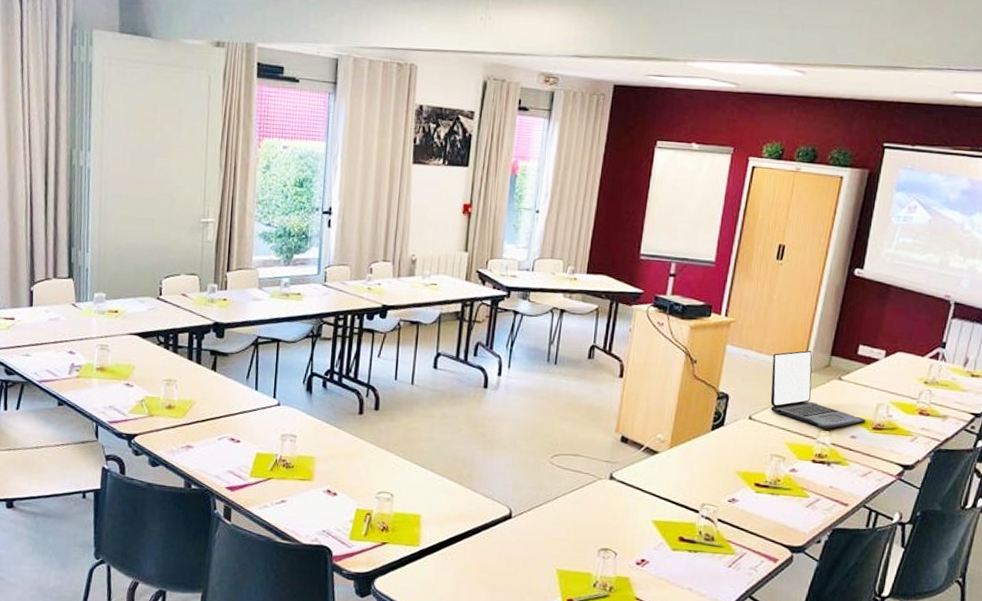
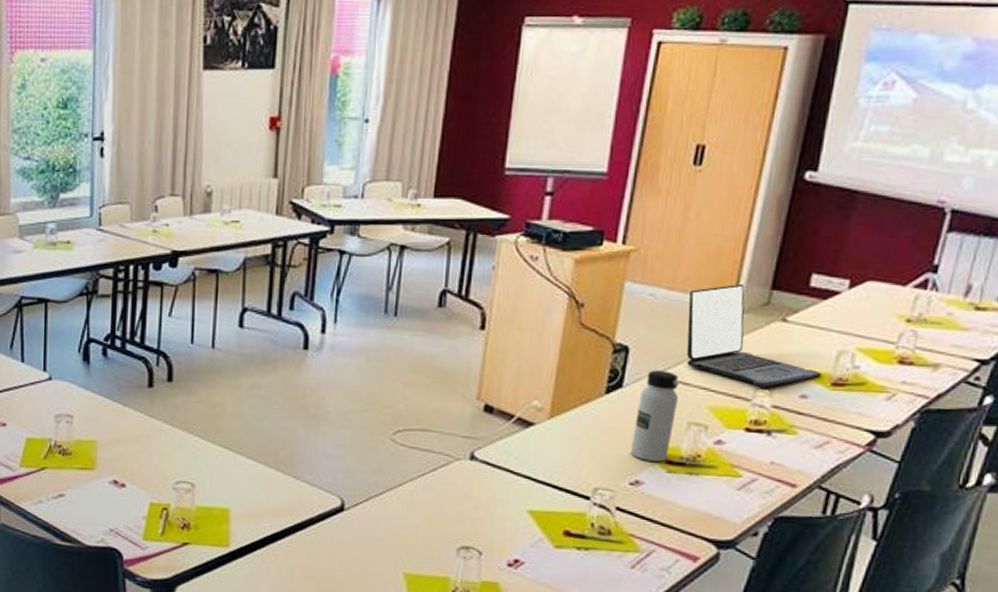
water bottle: none [729,413,765,484] -> present [631,370,679,462]

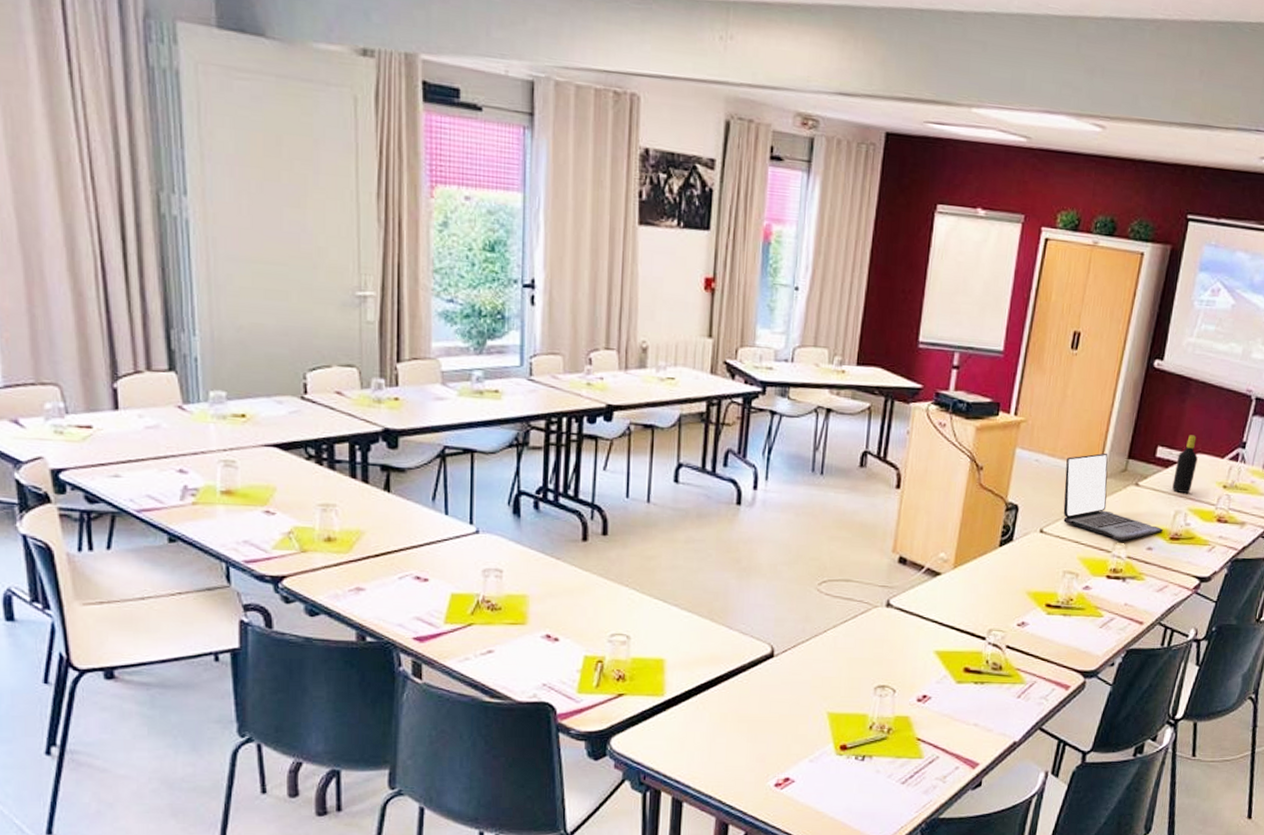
water bottle: present [631,370,679,462] -> none [1019,526,1057,605]
bottle: none [833,259,869,329] -> present [1172,435,1198,493]

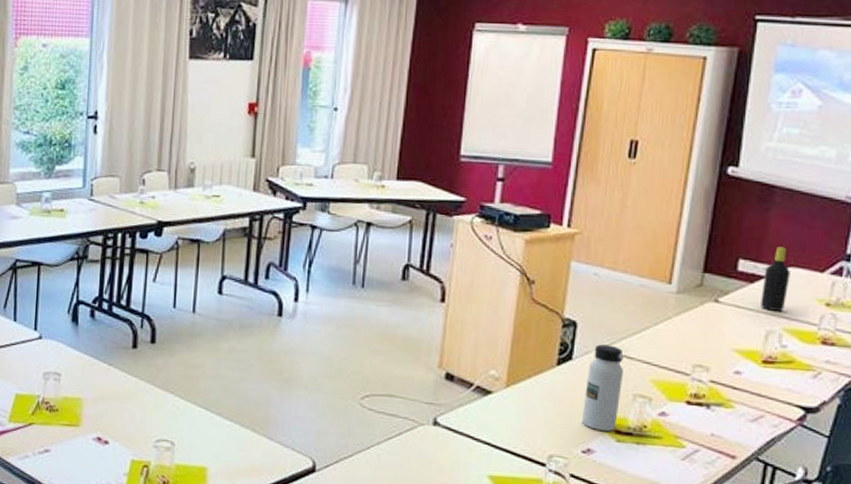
water bottle: none [1019,526,1057,605] -> present [582,344,624,431]
laptop: present [1063,453,1163,541] -> none [629,266,753,363]

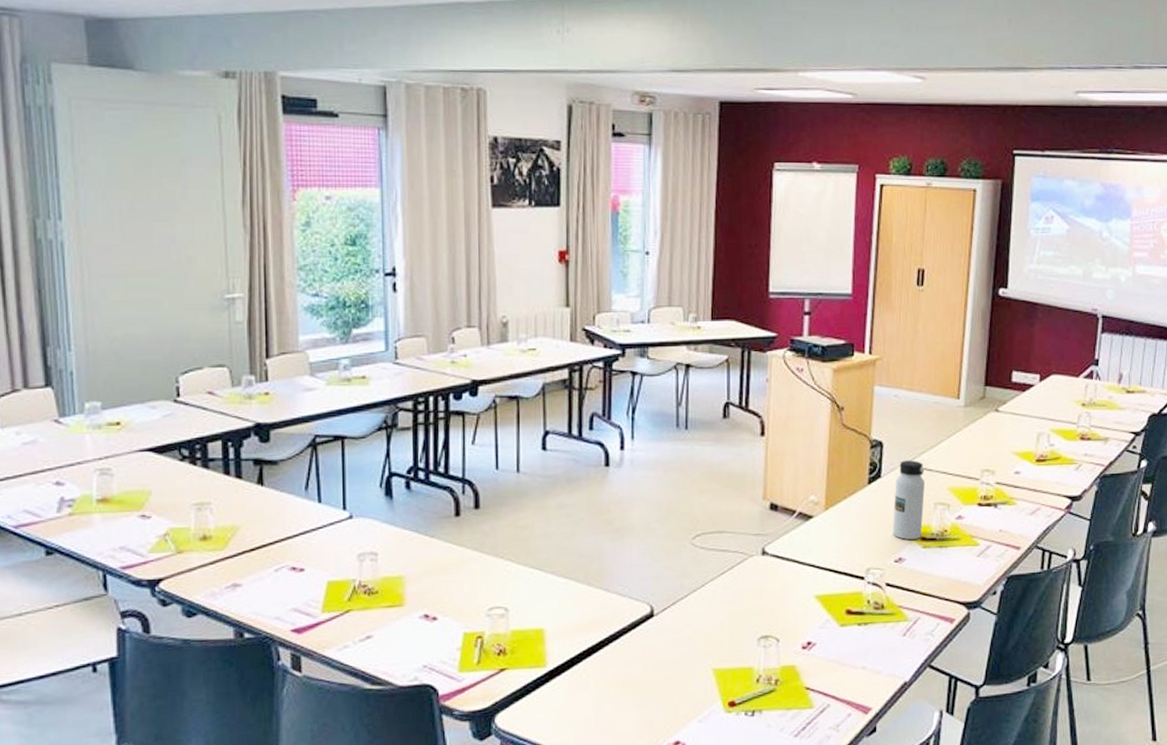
bottle: present [761,246,790,311] -> none [1032,357,1053,415]

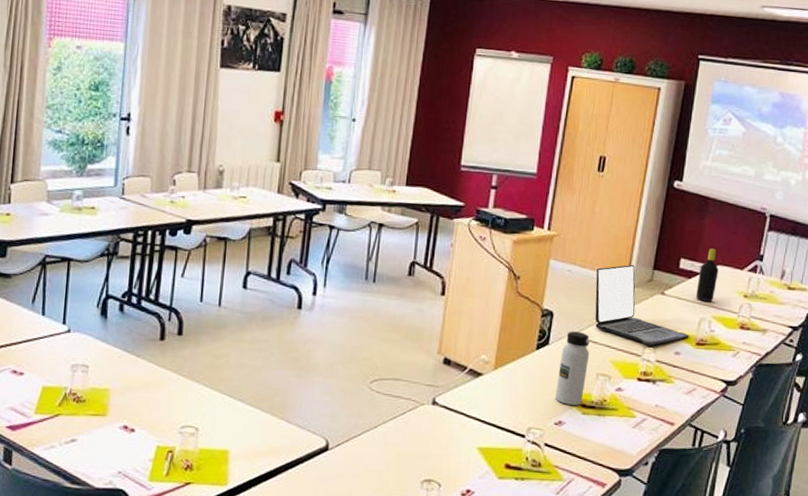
laptop: none [925,382,1028,467] -> present [595,264,689,346]
bottle: none [1032,357,1053,415] -> present [696,248,719,302]

